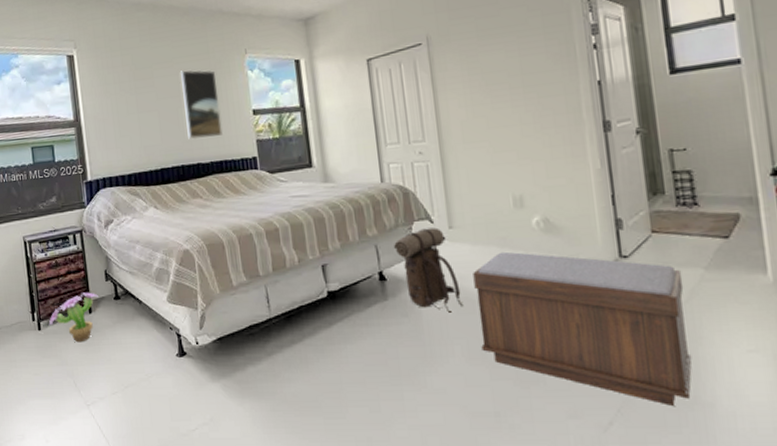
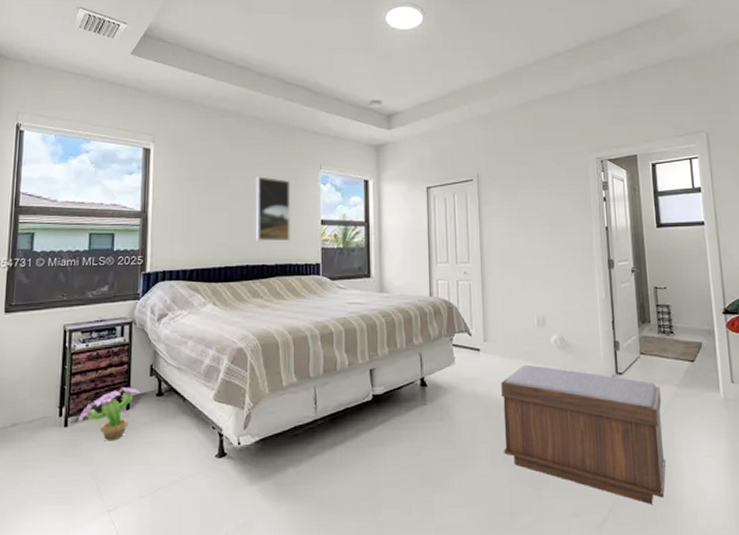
backpack: present [393,227,464,313] -> none [435,340,491,418]

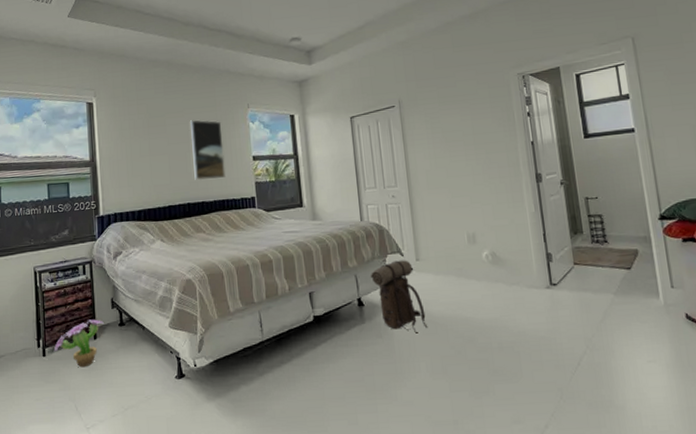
backpack: none [435,340,491,418] -> present [370,260,428,334]
bench: present [501,364,667,504] -> none [435,280,607,409]

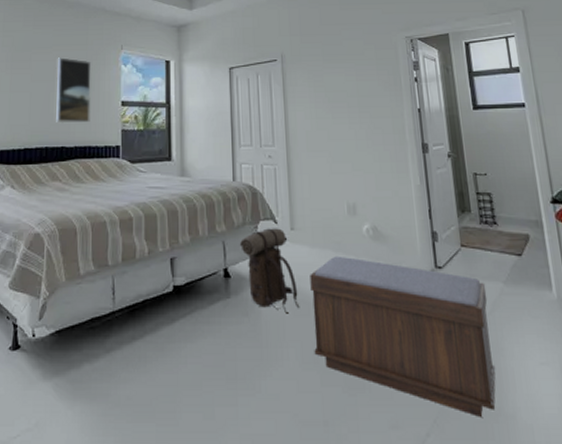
bench: none [435,280,607,409] -> present [310,256,496,417]

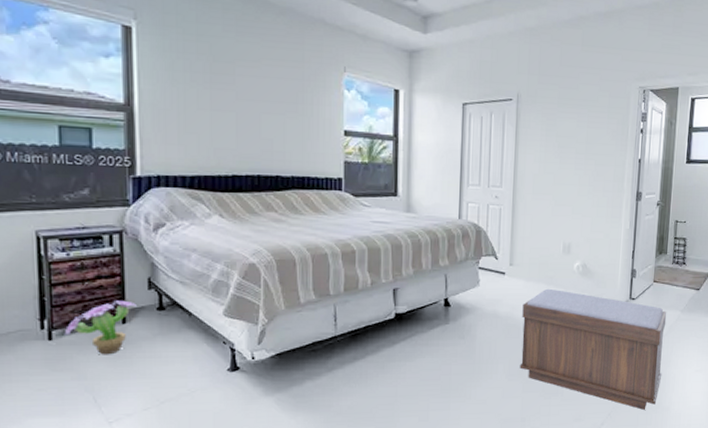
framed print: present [56,57,91,124] -> none [267,74,309,152]
backpack: present [239,228,300,314] -> none [460,263,511,337]

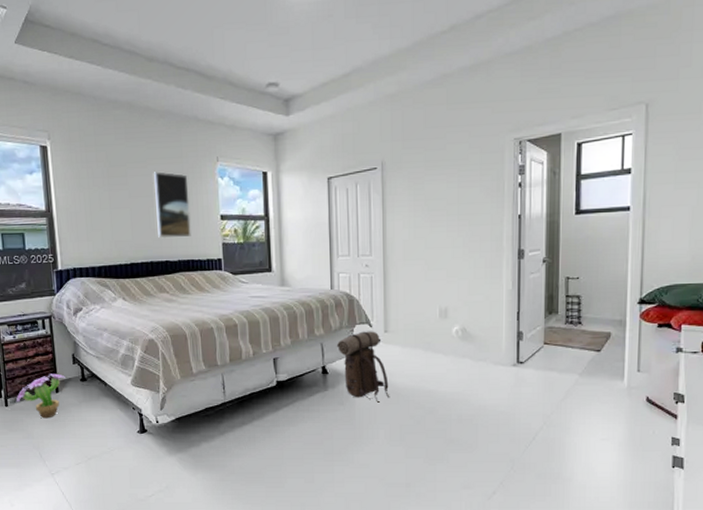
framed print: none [267,74,309,152] -> present [153,172,191,239]
backpack: none [460,263,511,337] -> present [336,331,390,403]
bench: present [519,288,667,410] -> none [400,354,562,480]

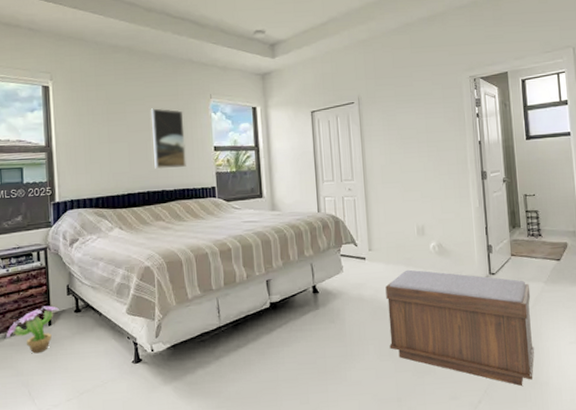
backpack: present [336,331,390,403] -> none [325,250,378,319]
bench: none [400,354,562,480] -> present [385,269,535,386]

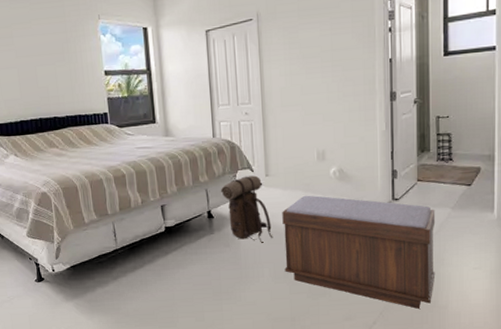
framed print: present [150,108,186,170] -> none [37,31,77,96]
backpack: none [325,250,378,319] -> present [220,175,273,243]

